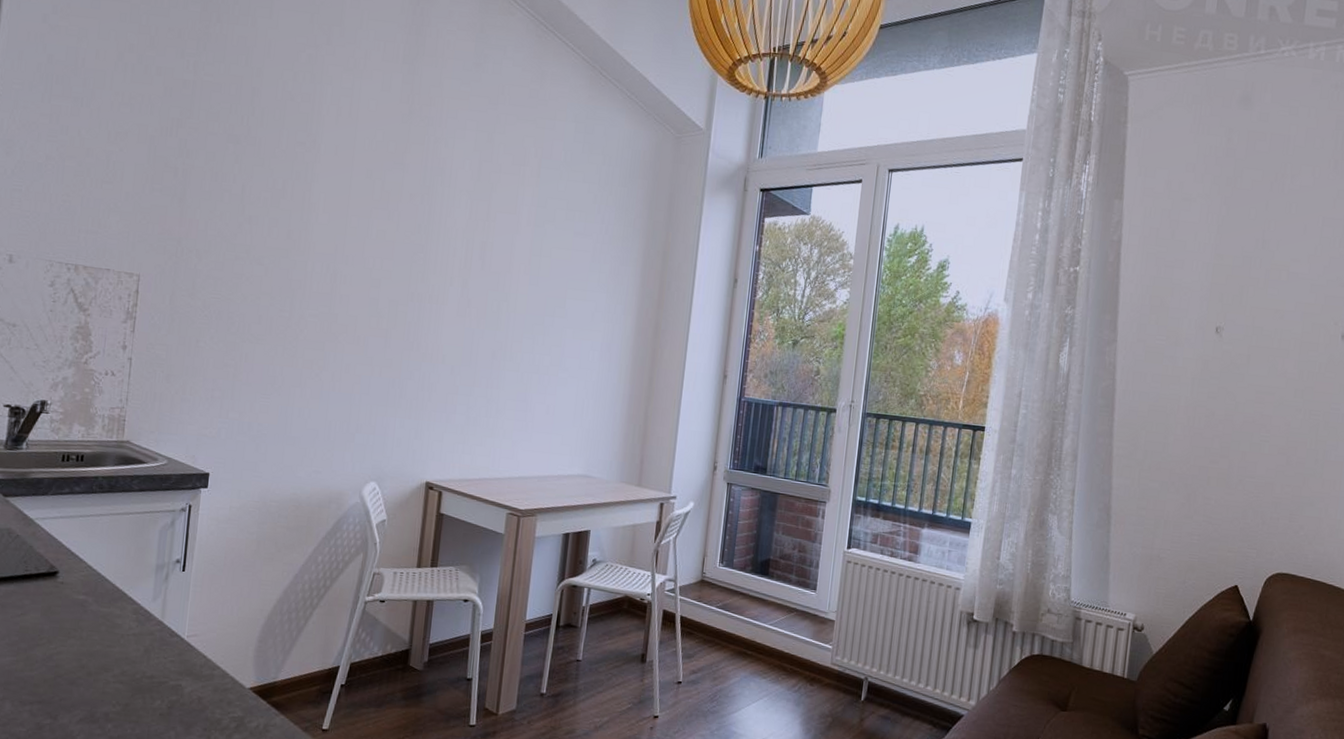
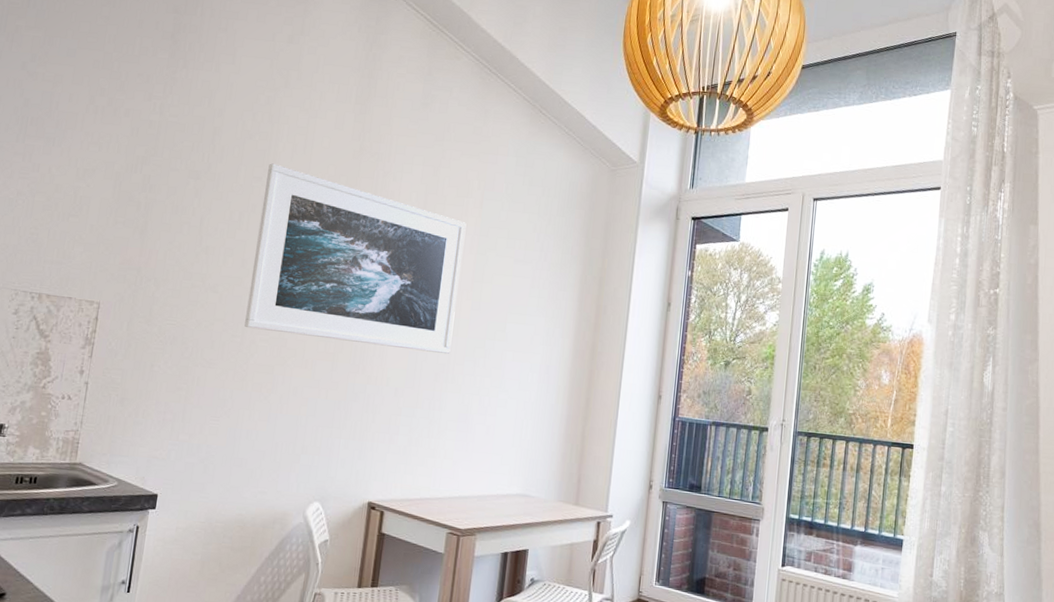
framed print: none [292,127,523,331] -> present [244,163,467,354]

